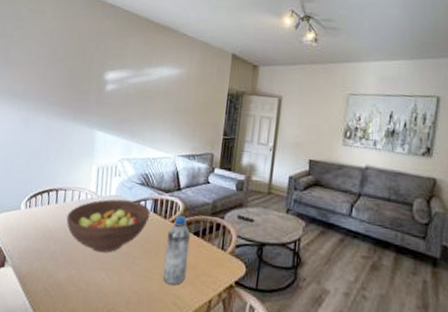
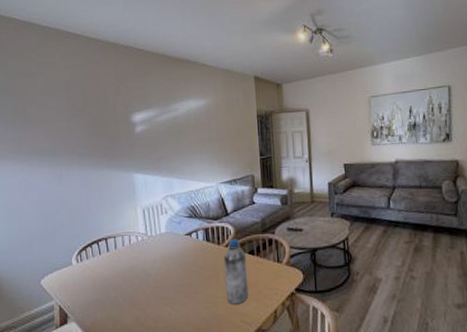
fruit bowl: present [66,199,151,253] -> none [121,234,204,290]

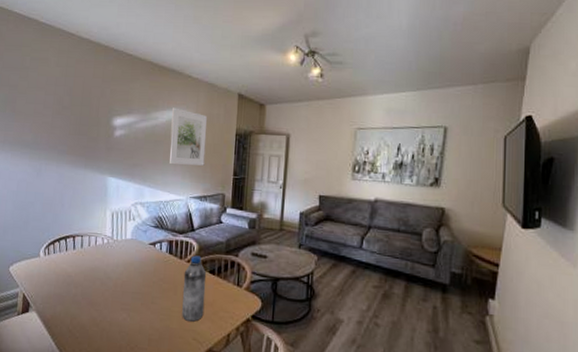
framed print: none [191,97,230,154] -> present [169,107,208,166]

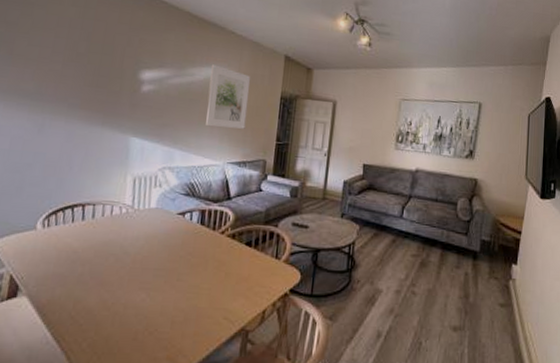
water bottle: present [182,255,206,322] -> none [212,226,242,299]

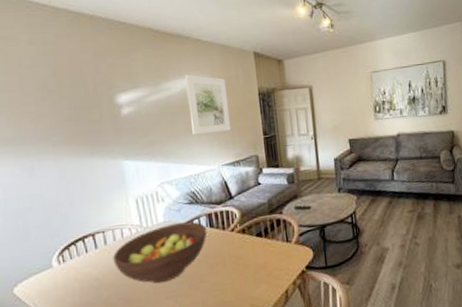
fruit bowl: none [96,212,197,272] -> present [113,221,207,284]

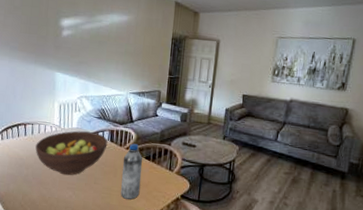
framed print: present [185,74,231,136] -> none [112,12,147,65]
water bottle: none [229,222,258,290] -> present [121,143,142,200]

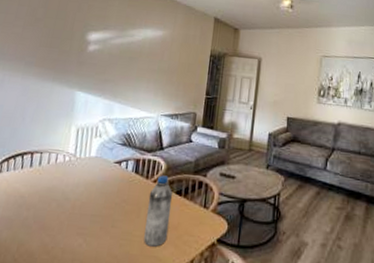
fruit bowl: present [35,131,108,176] -> none [41,160,132,218]

